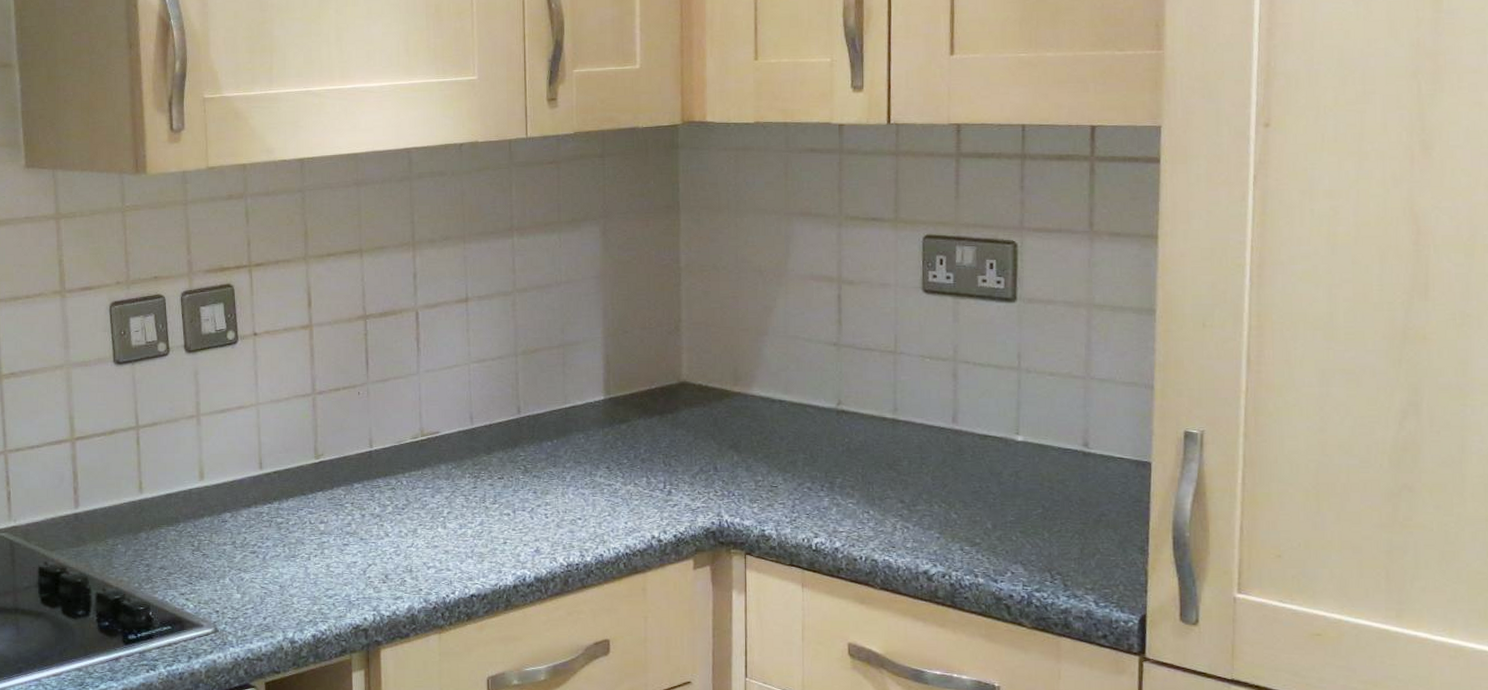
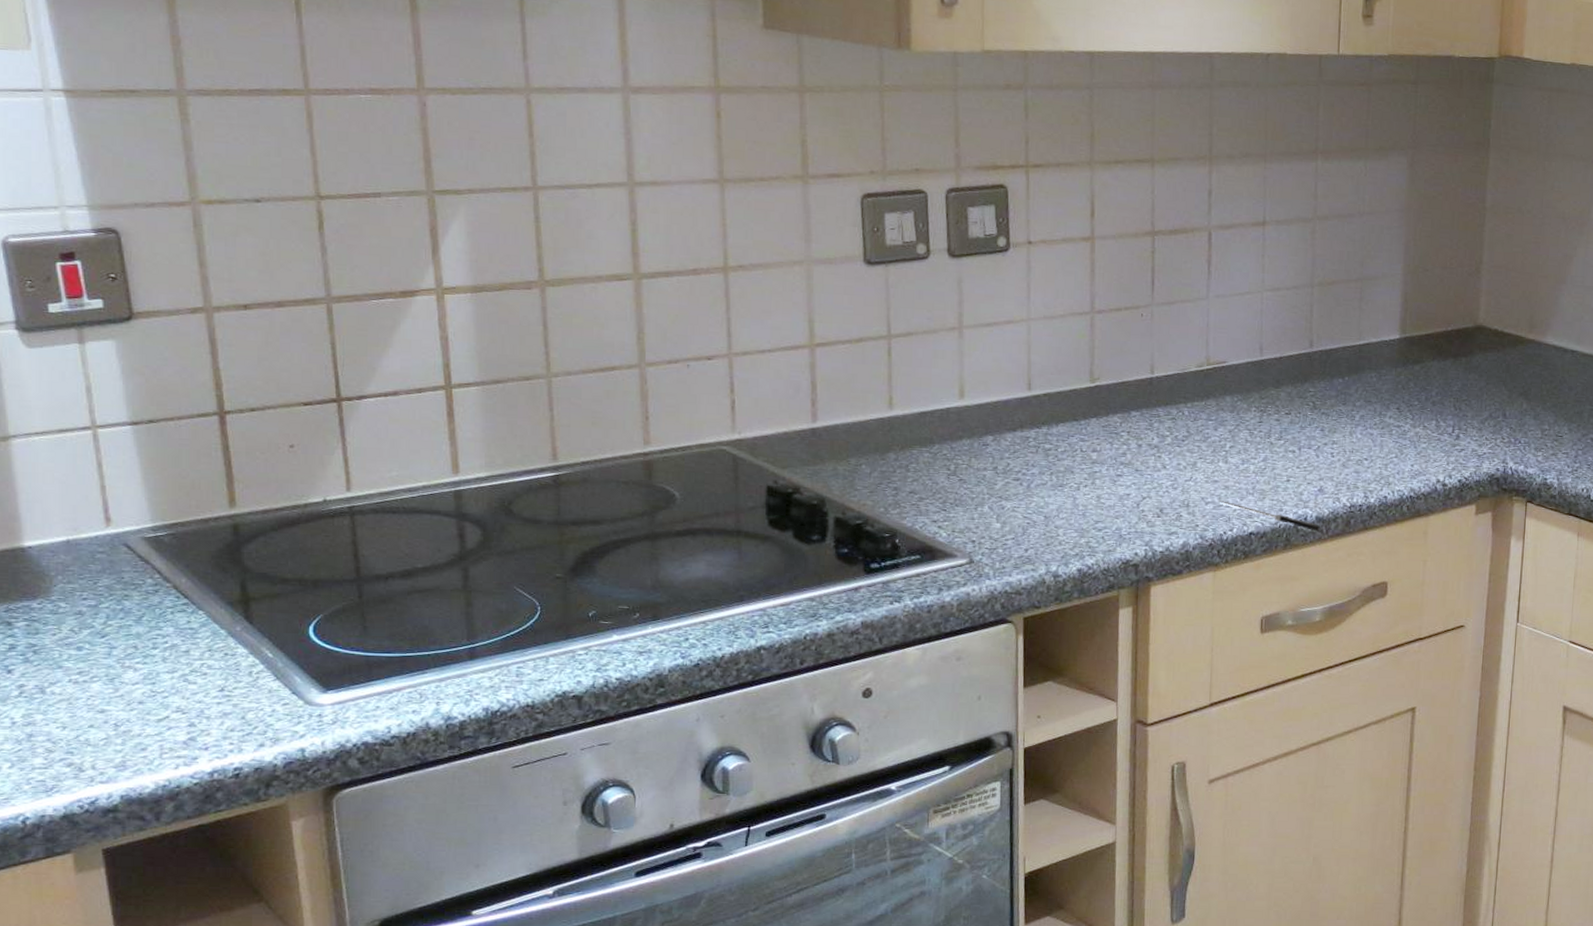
kitchen knife: none [439,564,539,592] -> present [1218,499,1320,532]

